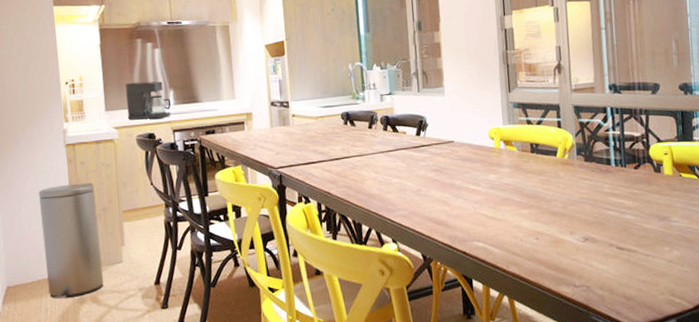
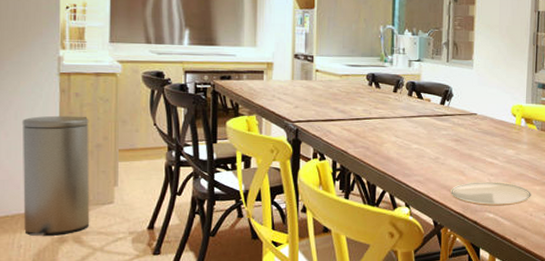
coffee maker: present [125,81,171,120] -> none [134,16,186,58]
plate: none [435,209,520,235] -> present [450,182,532,206]

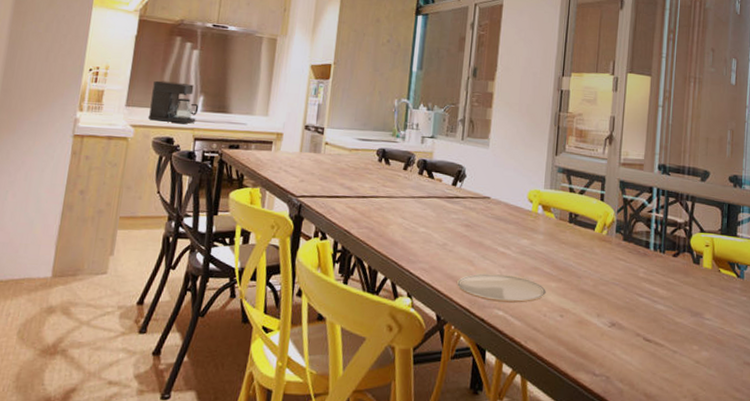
pedal bin: present [22,115,90,237] -> none [15,178,95,305]
coffee maker: none [134,16,186,58] -> present [148,80,199,124]

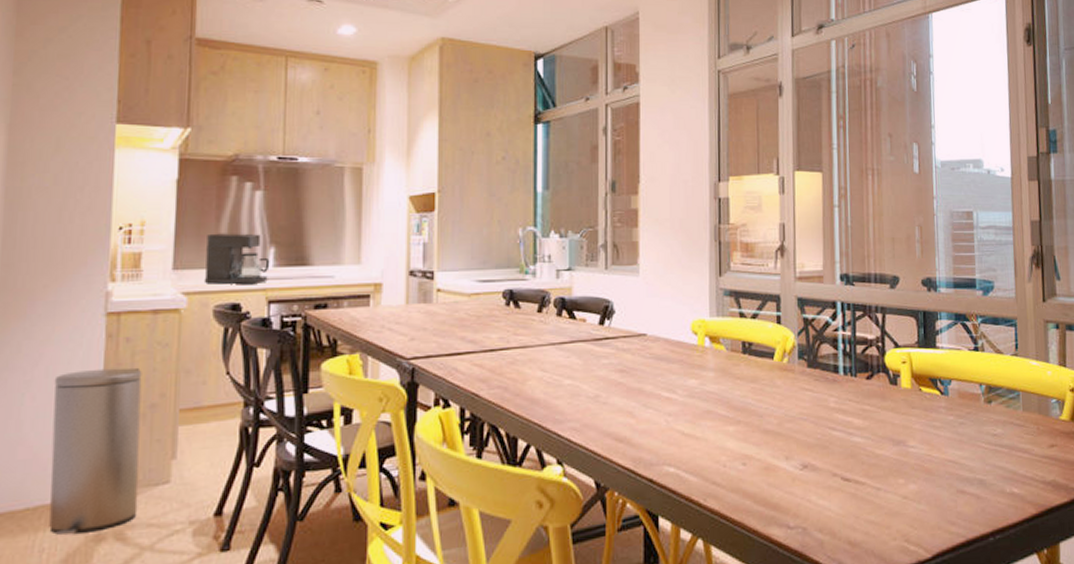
pedal bin: none [15,178,95,305] -> present [49,367,142,536]
plate: present [456,273,547,303] -> none [615,423,724,457]

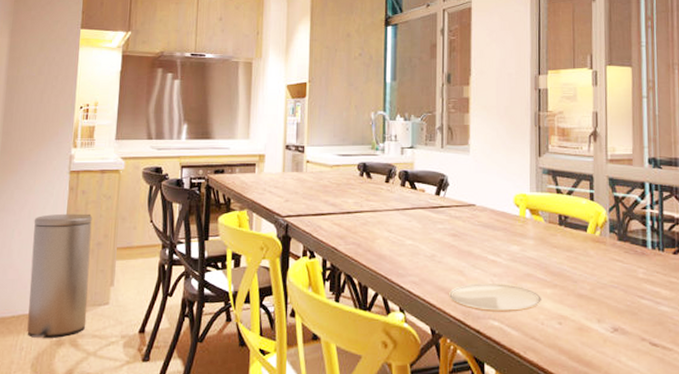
coffee maker: present [204,233,270,285] -> none [136,112,184,153]
plate: none [615,423,724,457] -> present [448,283,542,312]

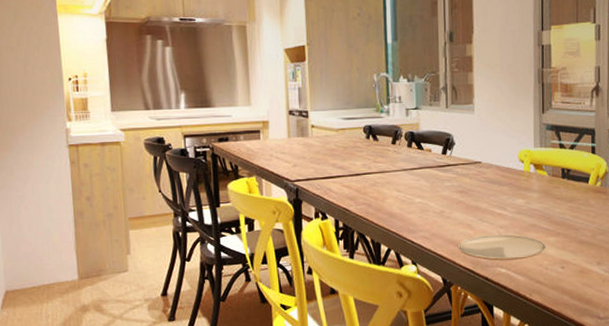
pedal bin: present [27,213,93,339] -> none [38,186,108,307]

